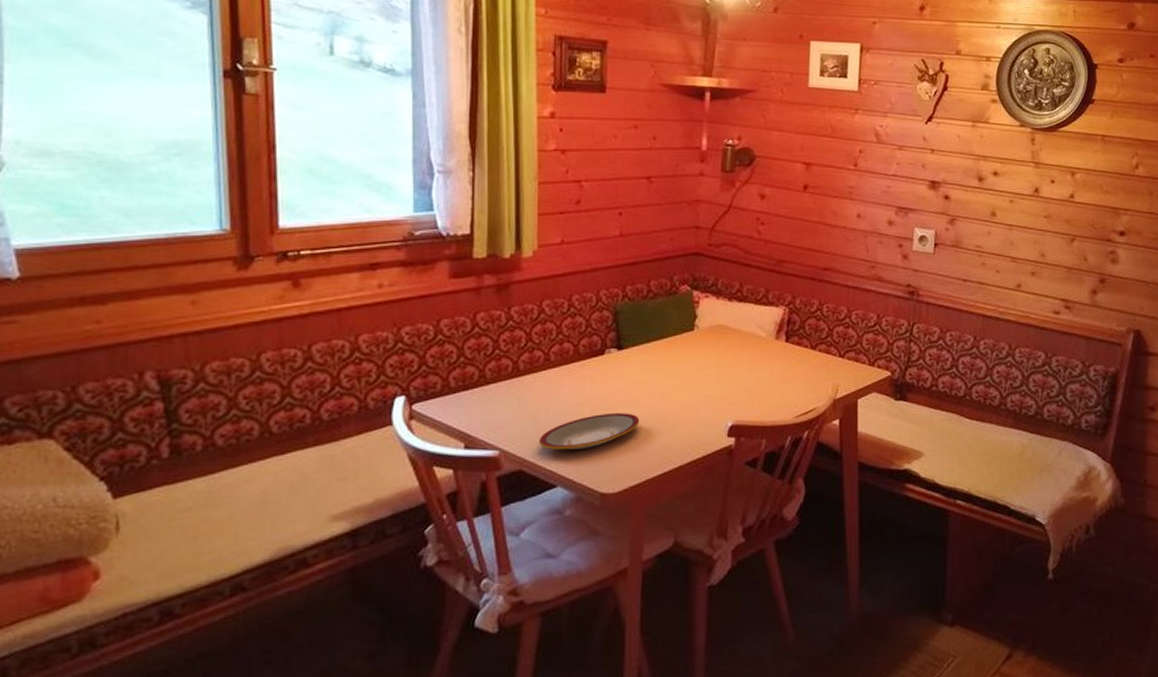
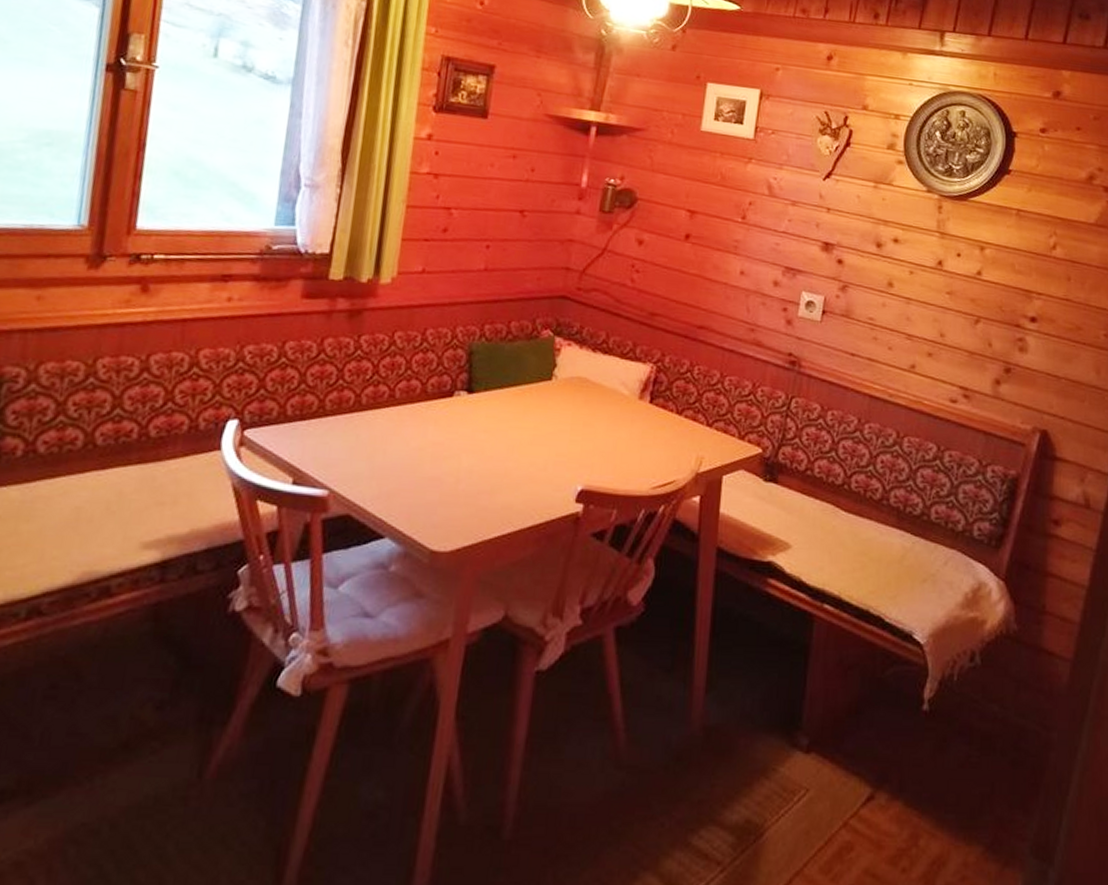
plate: present [538,413,640,450] -> none [371,461,483,499]

